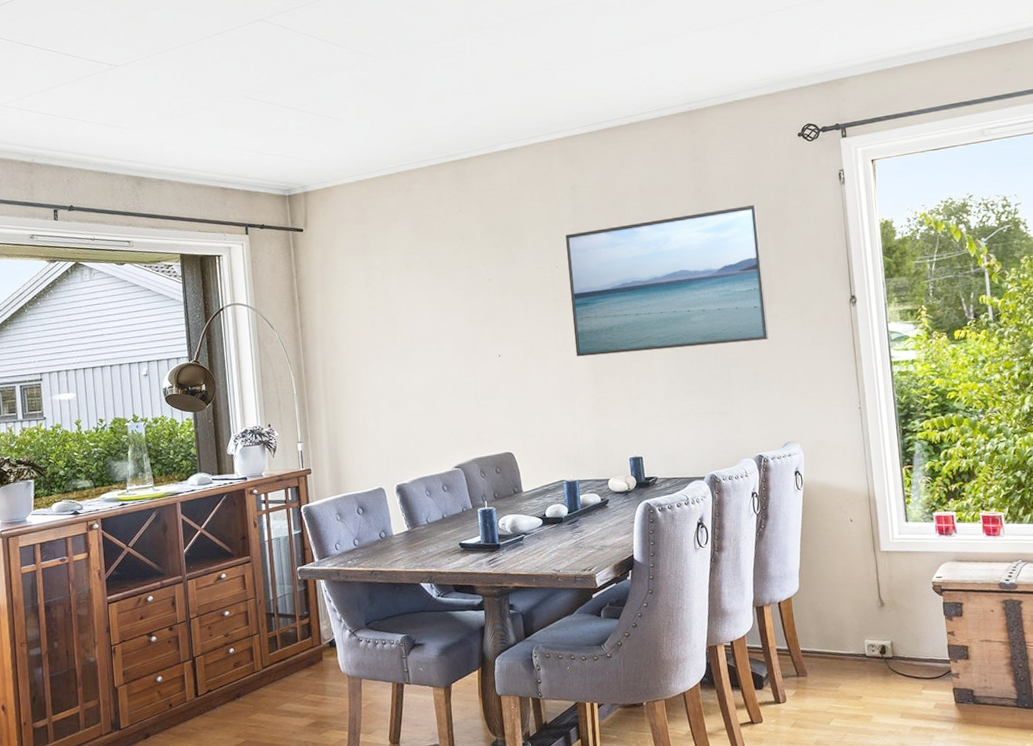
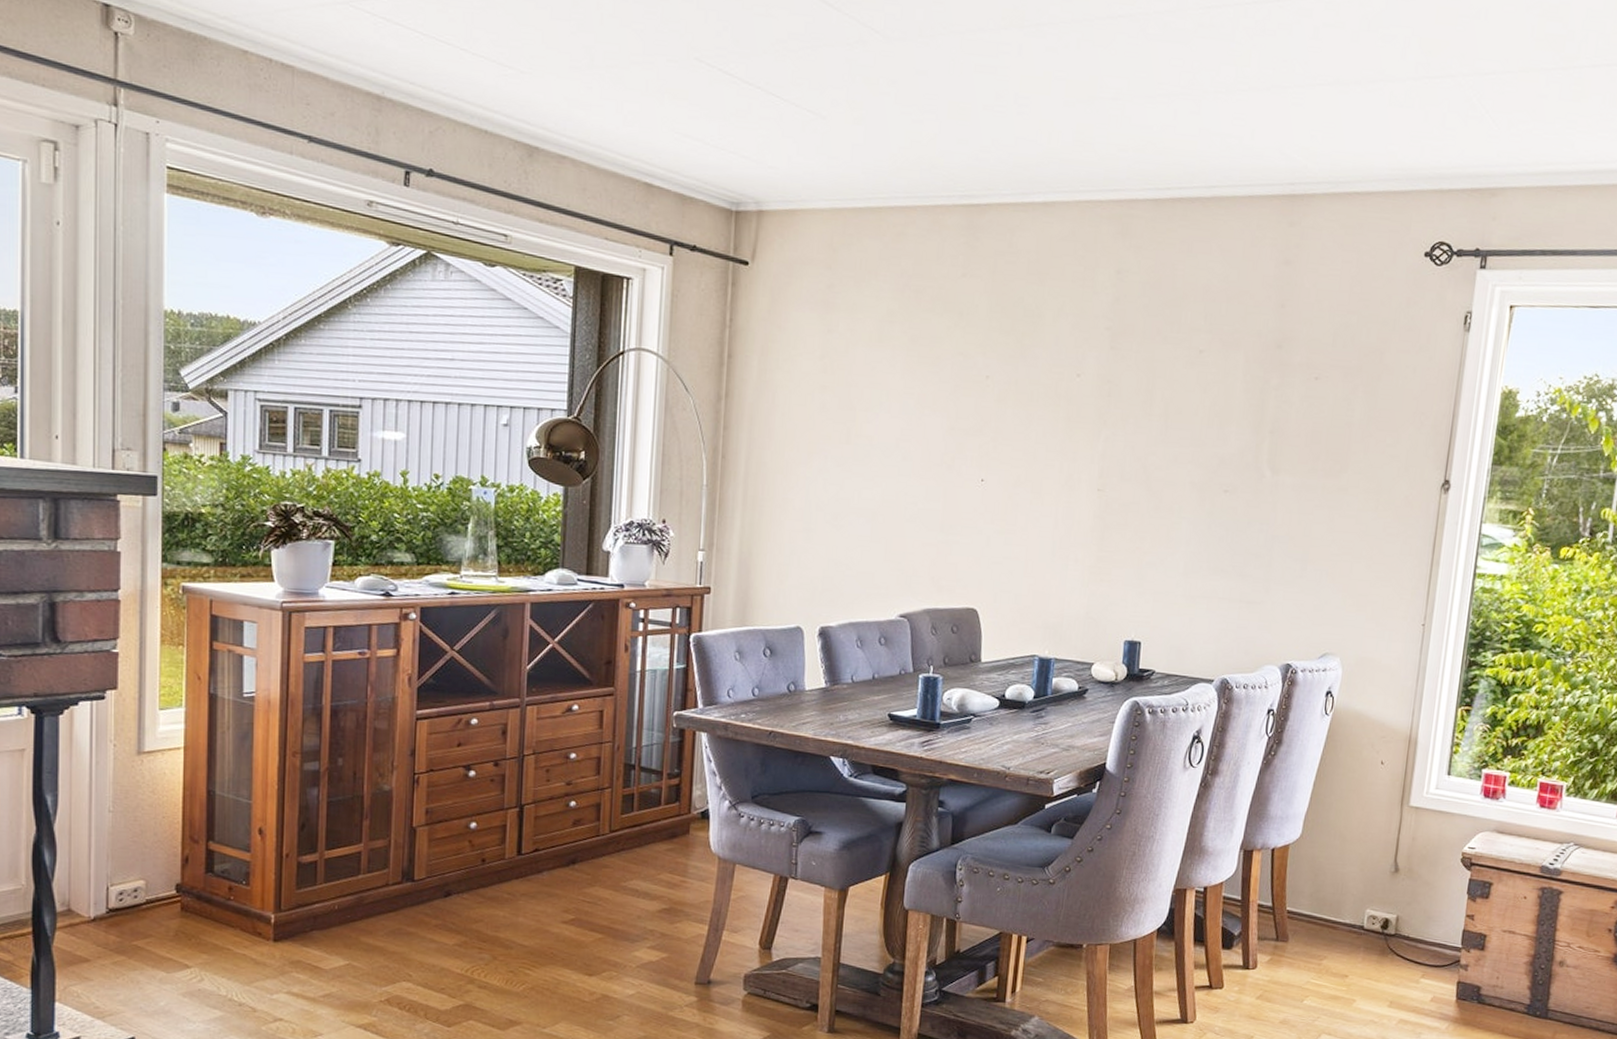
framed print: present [566,204,769,357] -> none [1081,333,1352,518]

